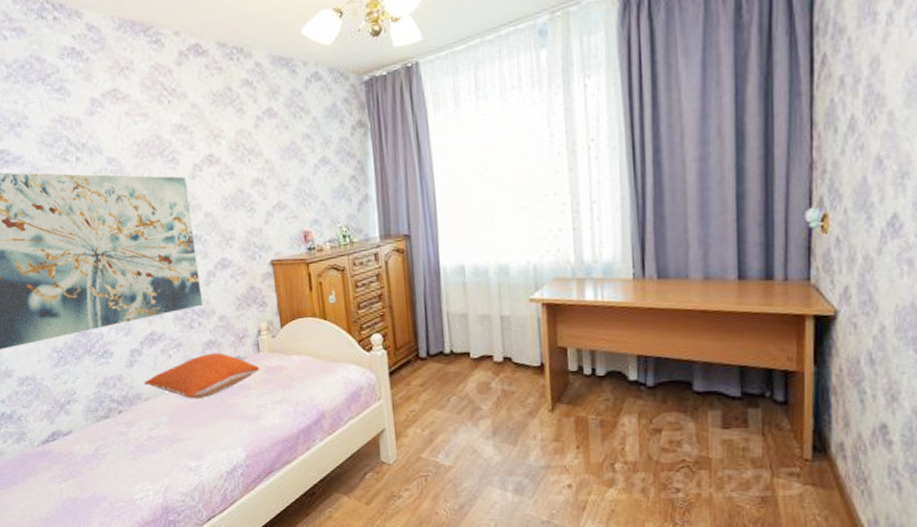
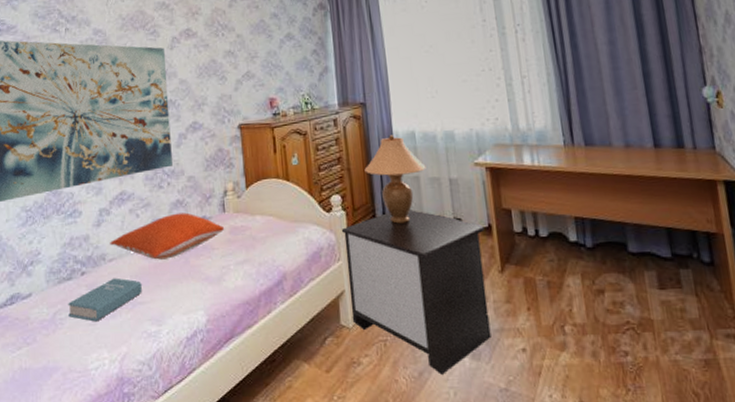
book: none [108,416,180,457] -> present [68,277,142,322]
nightstand: none [382,348,536,508] -> present [341,210,491,375]
table lamp: none [408,269,476,363] -> present [364,135,426,224]

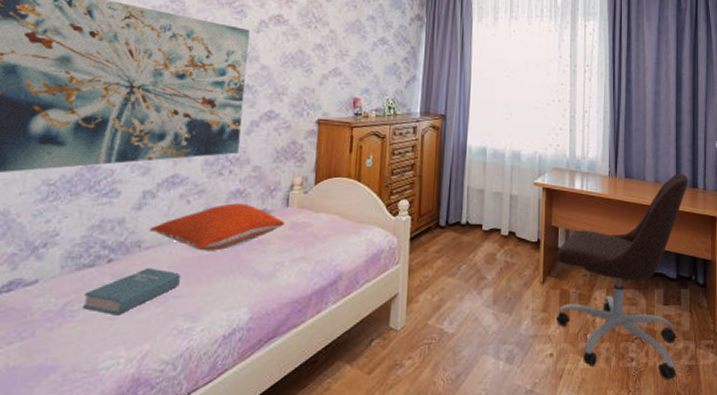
nightstand: present [341,210,491,375] -> none [401,220,534,377]
table lamp: present [364,135,426,224] -> none [435,148,492,233]
office chair: none [513,132,688,377] -> present [557,173,688,380]

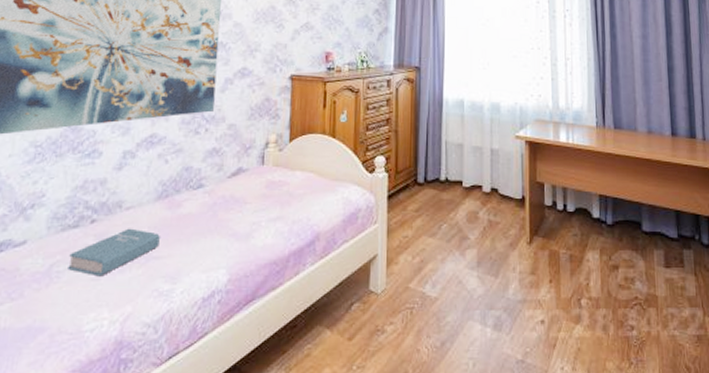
pillow: present [150,203,285,251] -> none [130,162,261,211]
office chair: present [557,173,688,380] -> none [544,122,685,352]

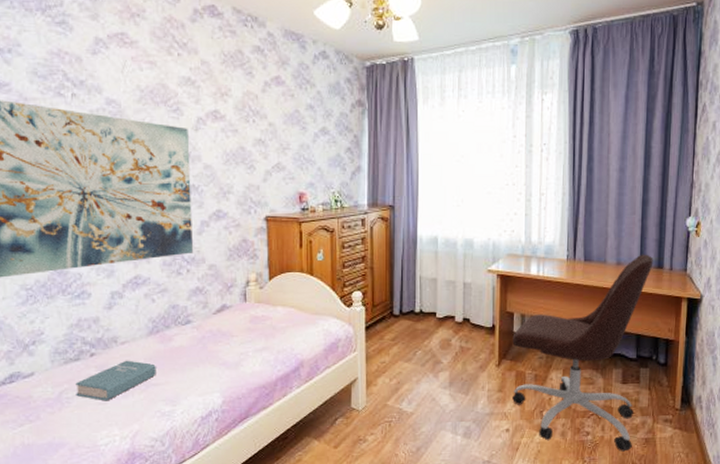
office chair: none [544,122,685,352] -> present [512,254,653,452]

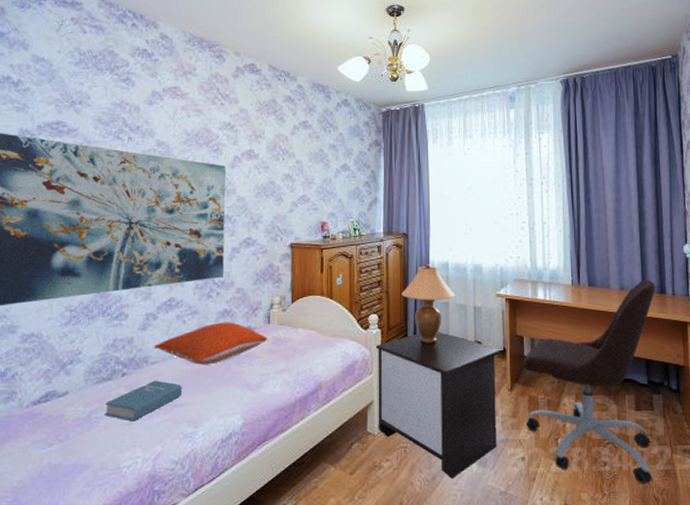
pillow: none [122,300,245,344] -> present [154,322,268,365]
nightstand: none [359,309,489,450] -> present [375,332,500,479]
table lamp: none [387,238,444,321] -> present [401,264,455,343]

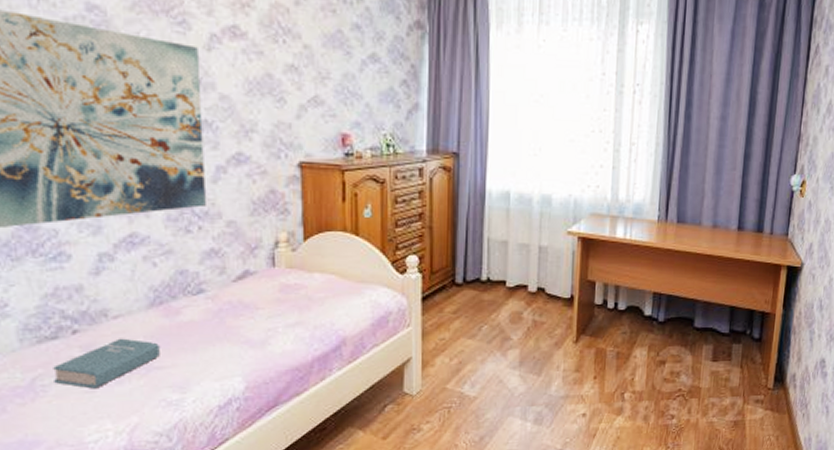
pillow: present [154,322,268,365] -> none [114,264,274,319]
nightstand: present [375,332,500,479] -> none [414,276,566,439]
table lamp: present [401,264,455,343] -> none [449,193,517,290]
office chair: present [523,279,656,485] -> none [591,216,753,436]

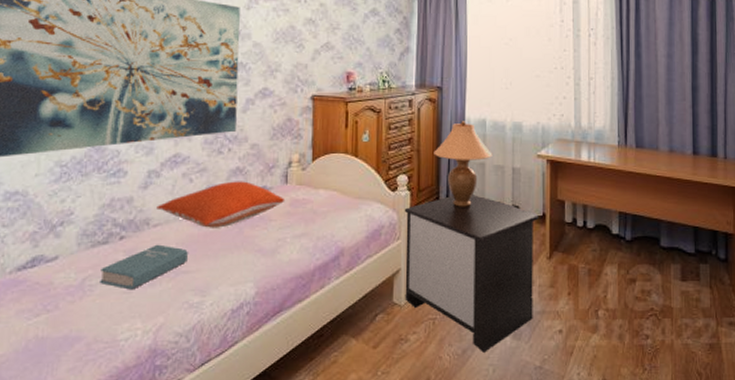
pillow: none [114,264,274,319] -> present [156,181,285,228]
nightstand: none [414,276,566,439] -> present [404,195,539,353]
table lamp: none [449,193,517,290] -> present [434,121,493,207]

